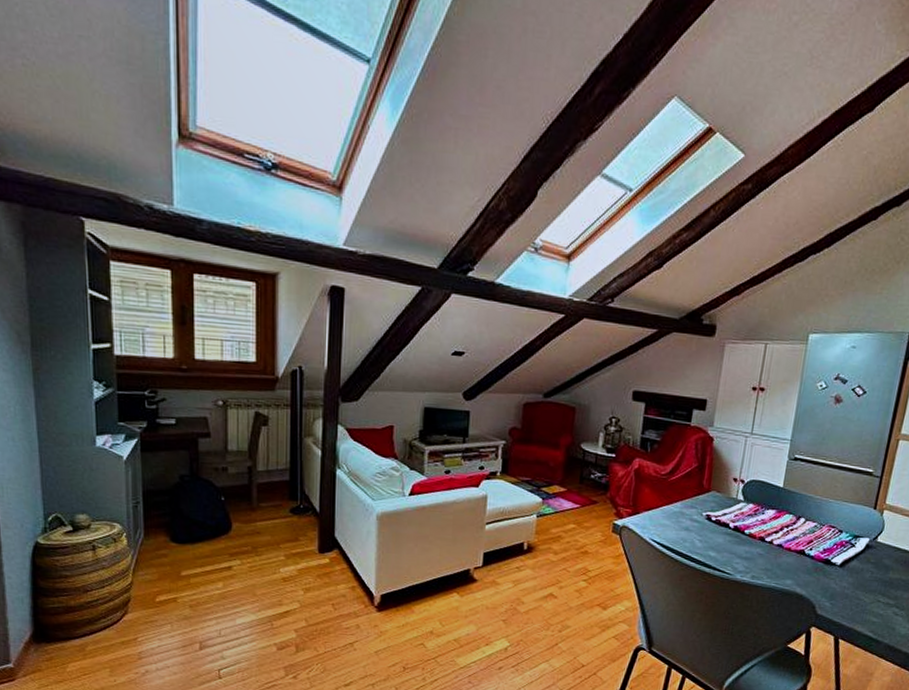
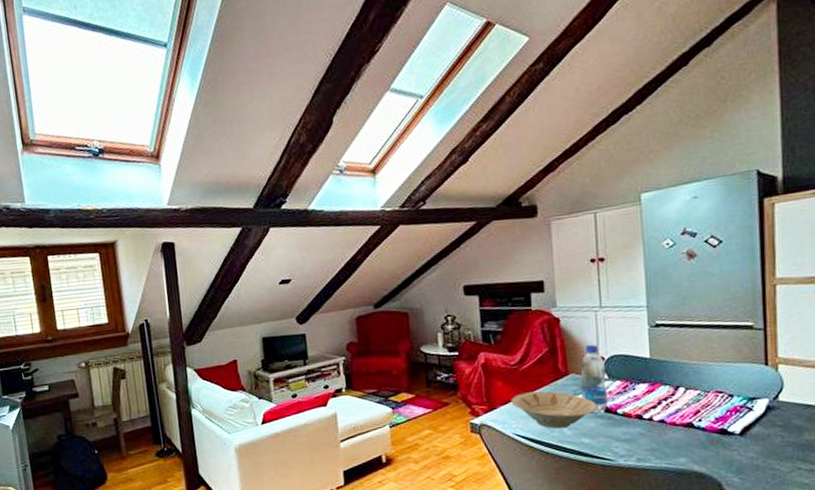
bowl: none [654,502,730,540] -> present [510,390,598,429]
bottle: none [717,466,745,532] -> present [579,344,608,414]

